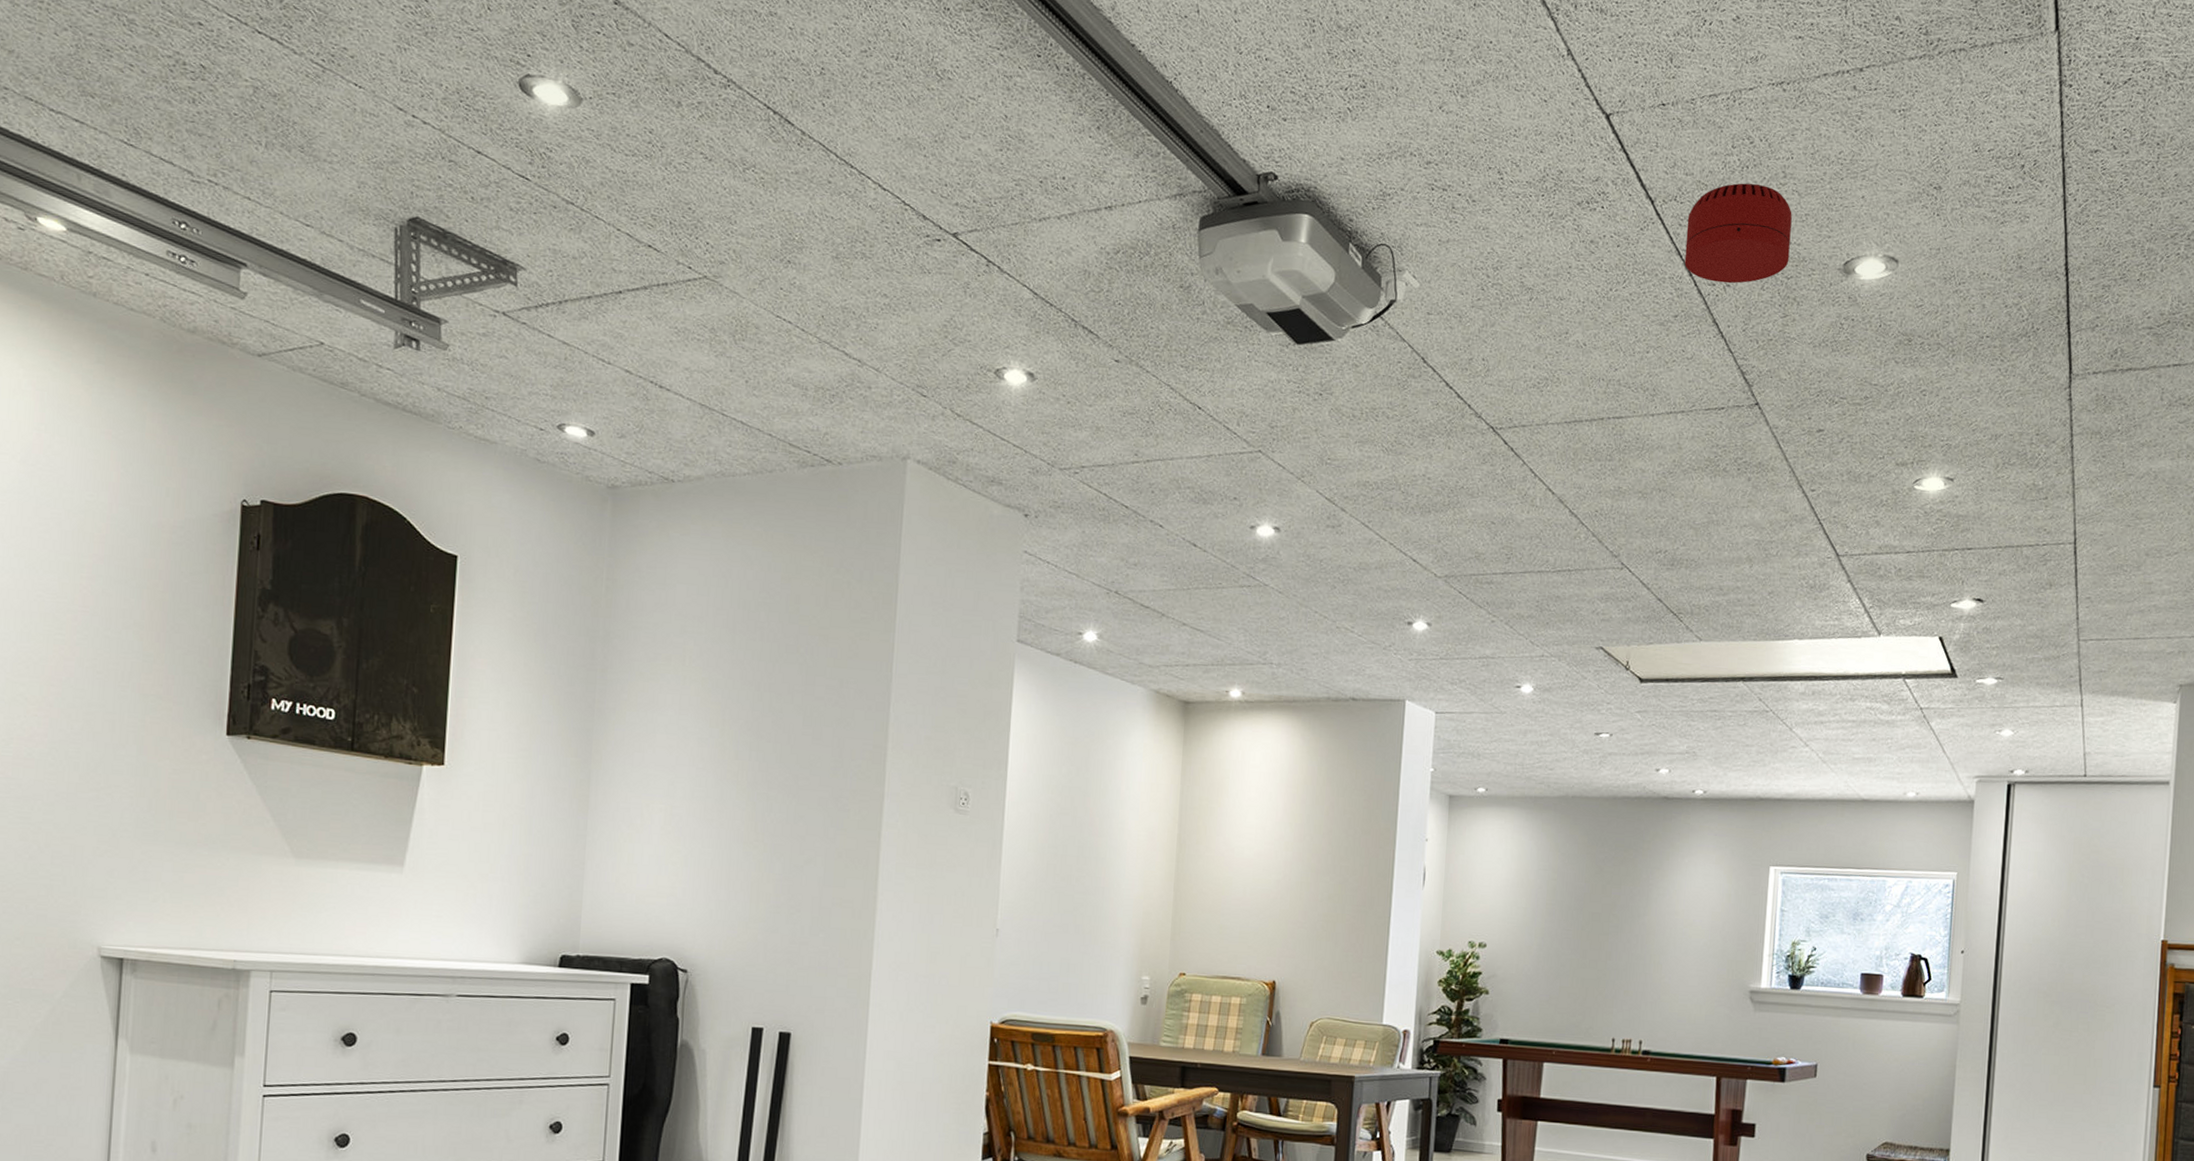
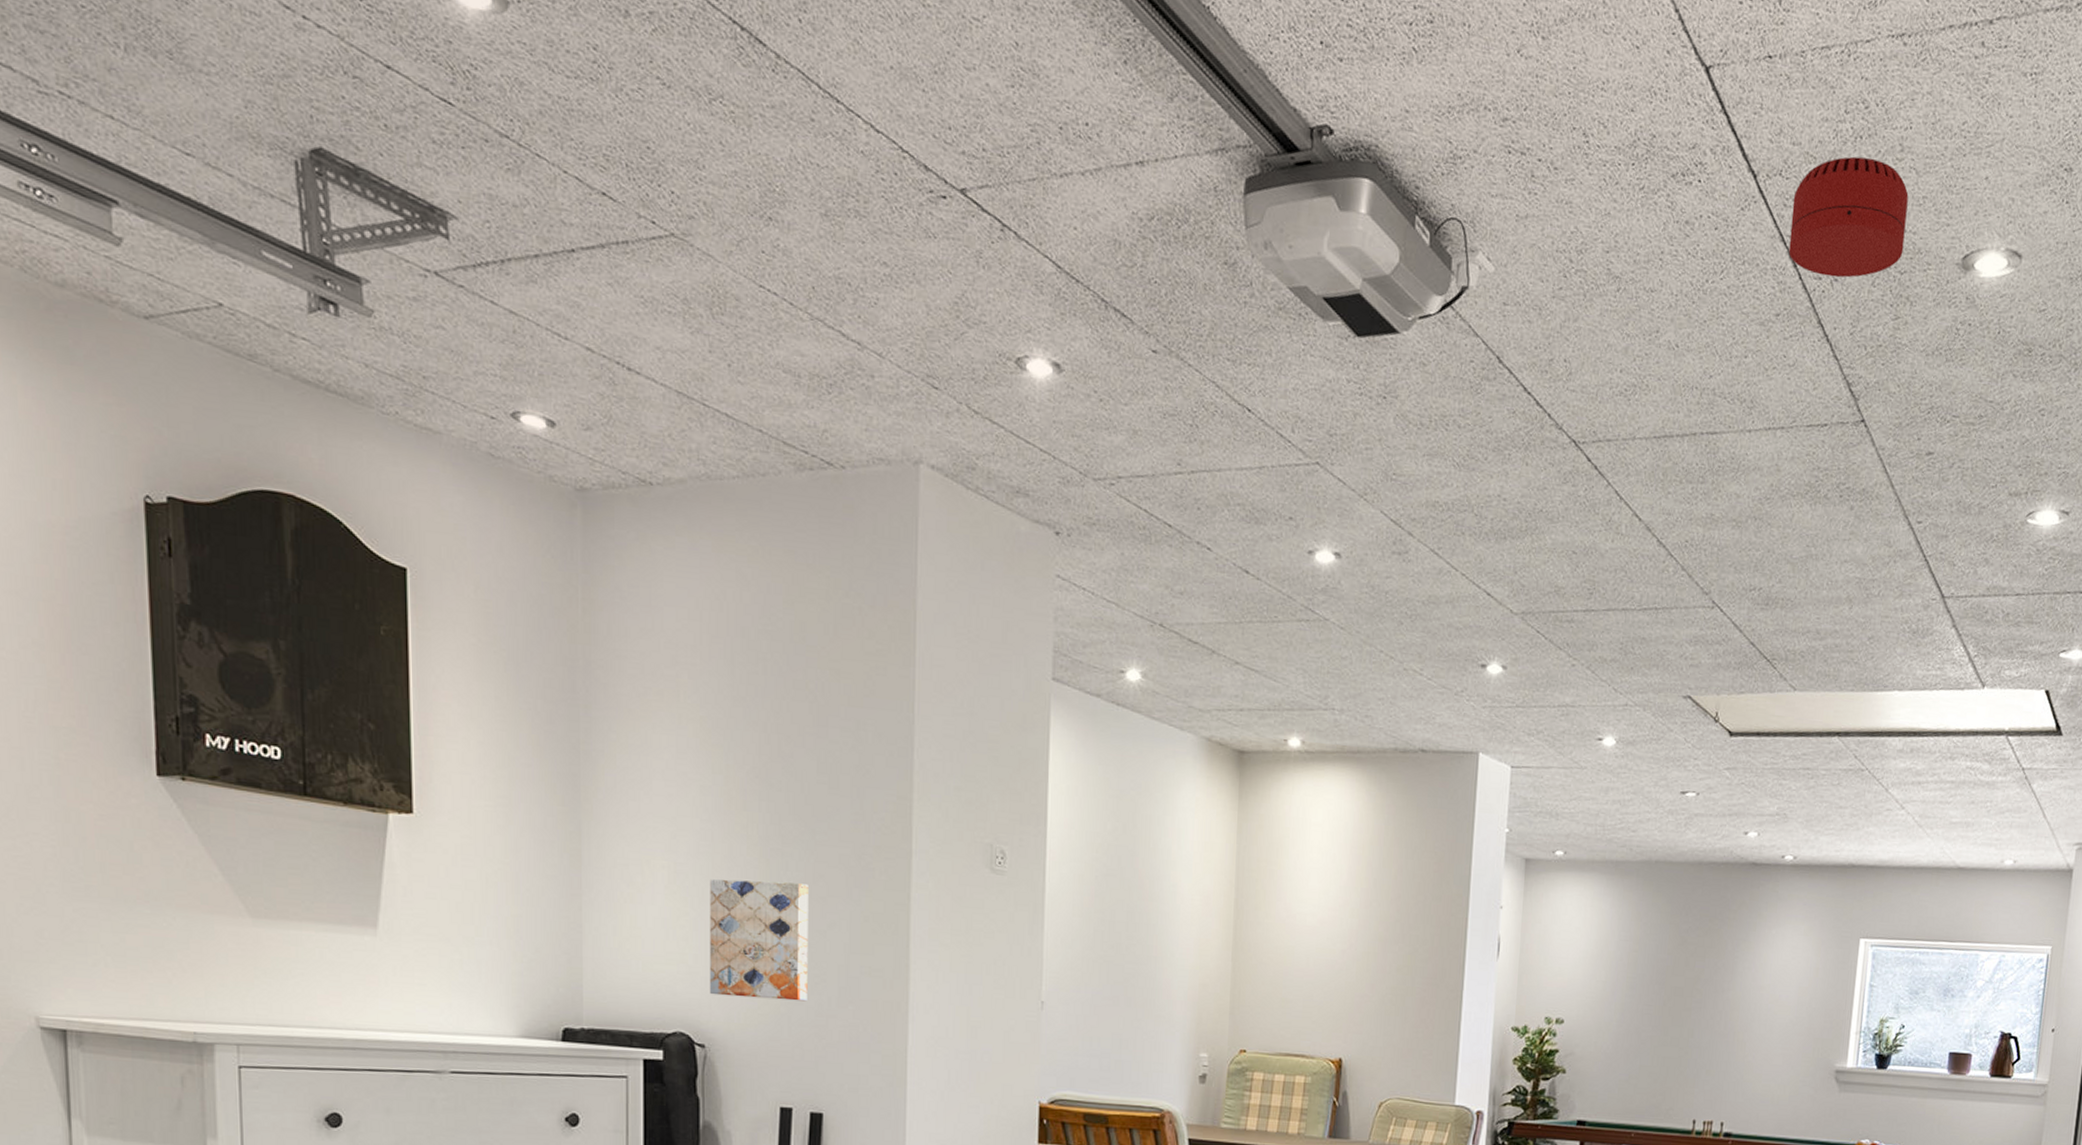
wall art: none [695,820,789,930] -> present [710,879,808,1002]

